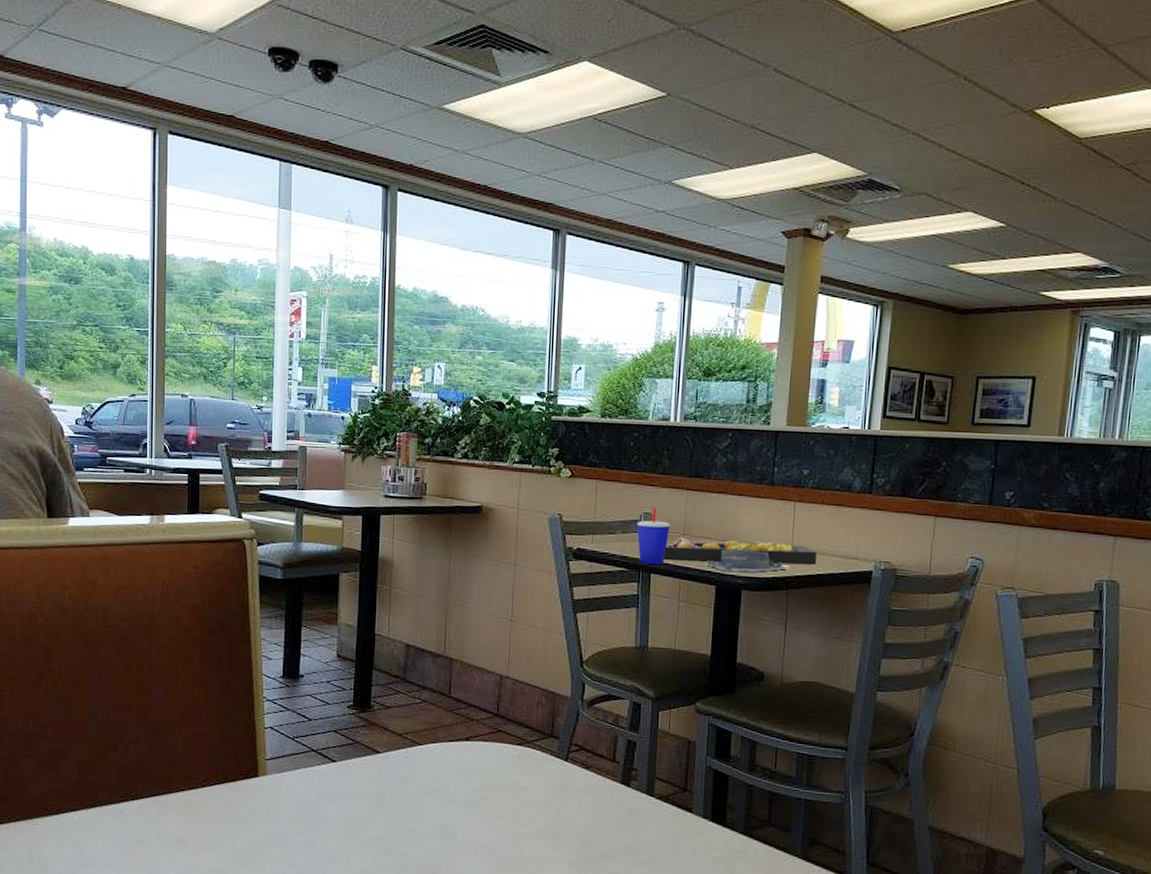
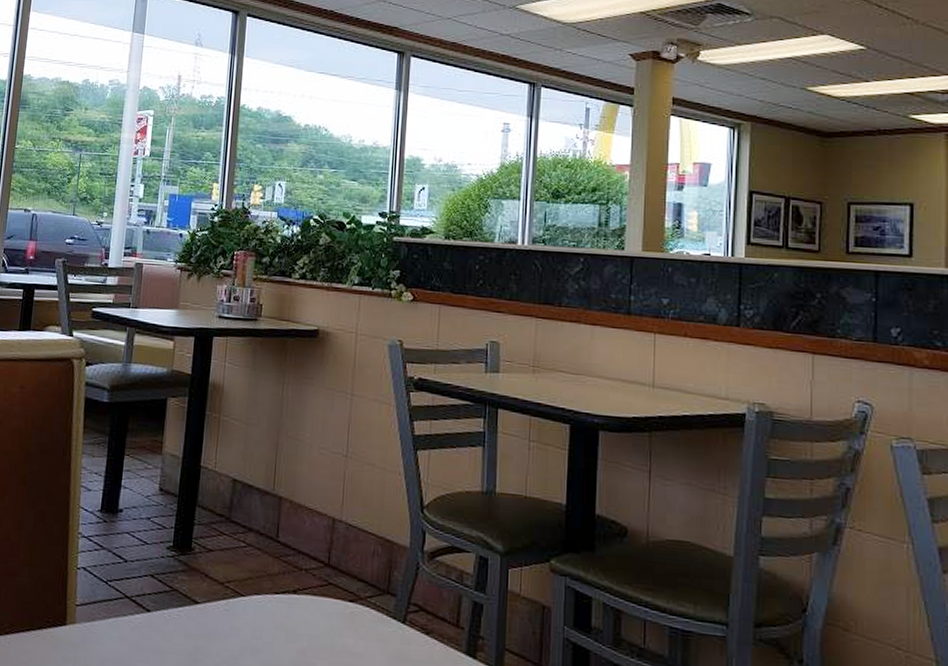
beverage cup: present [636,507,671,564] -> none [482,336,519,399]
food tray: present [663,537,817,566] -> none [512,369,682,405]
colosseum: present [703,549,789,572] -> none [555,384,651,411]

